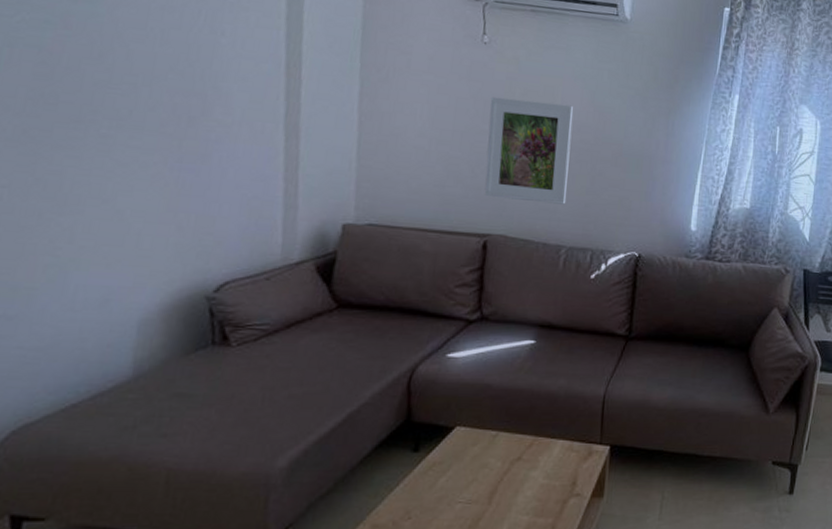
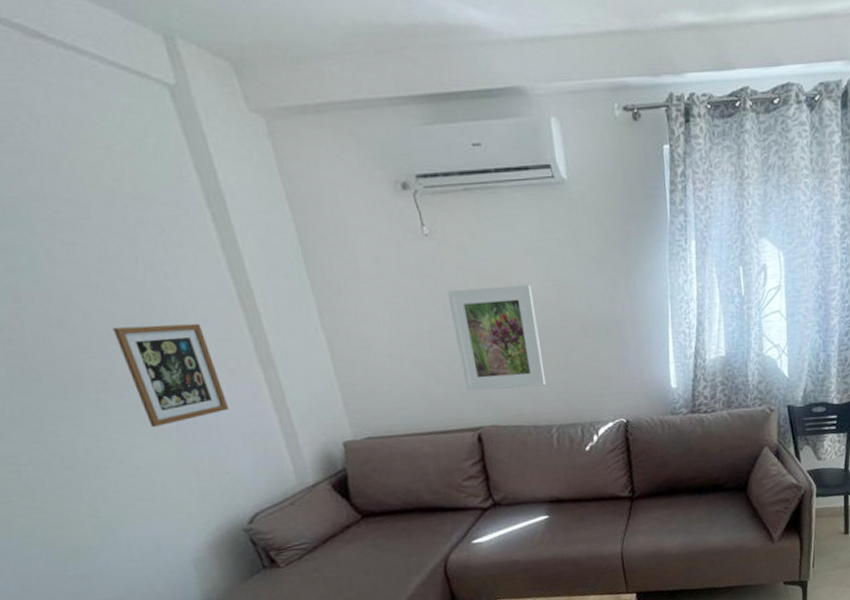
picture frame: none [149,71,240,174] -> present [113,323,230,428]

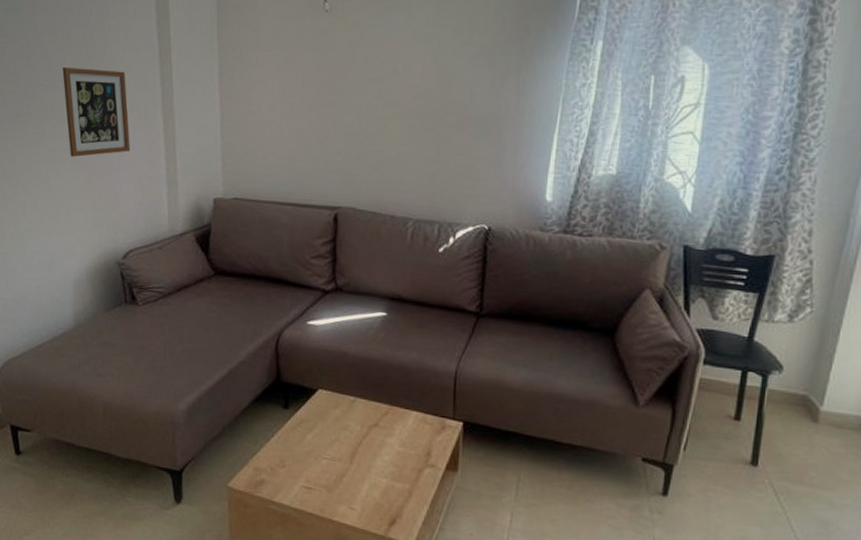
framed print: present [447,284,547,392] -> none [333,66,417,175]

